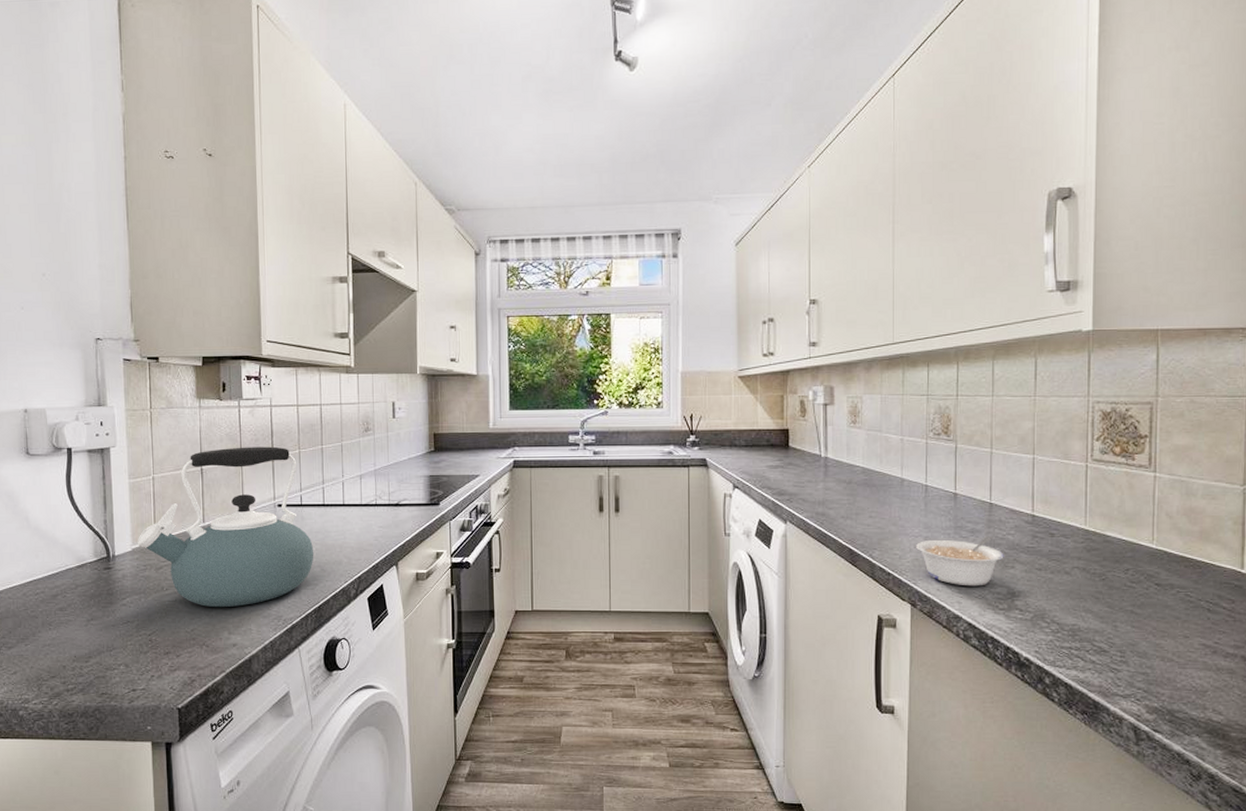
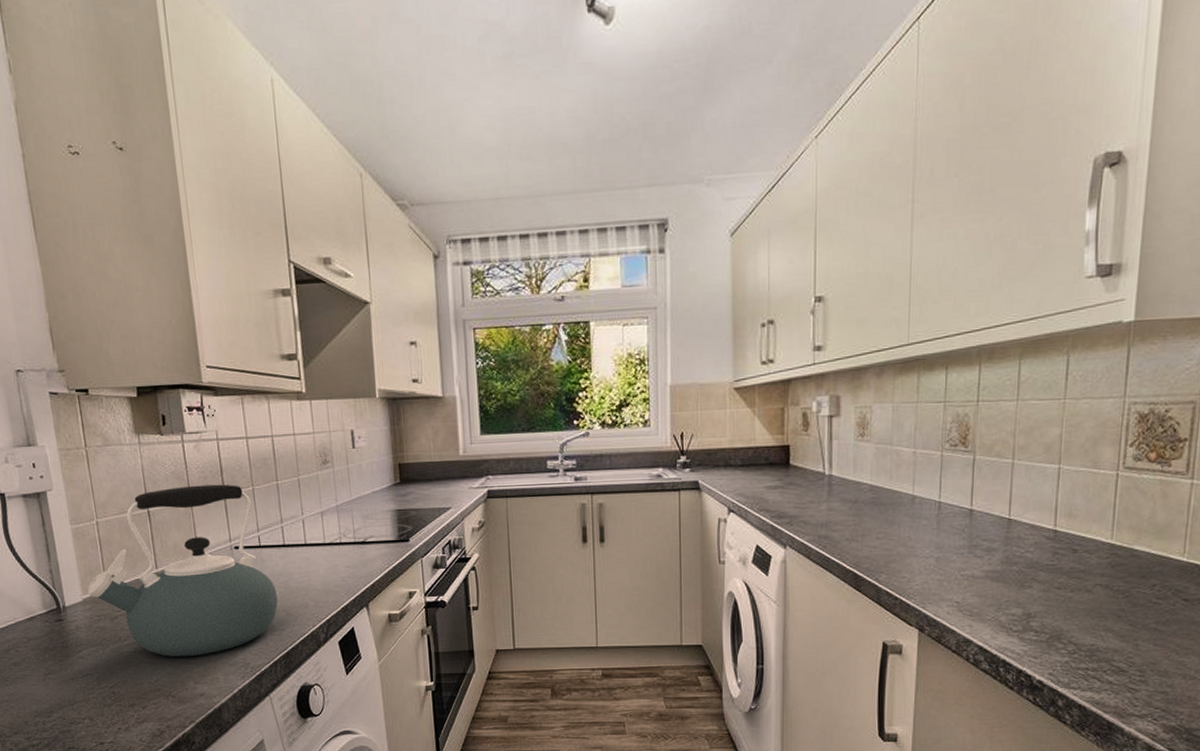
legume: present [916,536,1004,586] -> none [926,555,1021,609]

